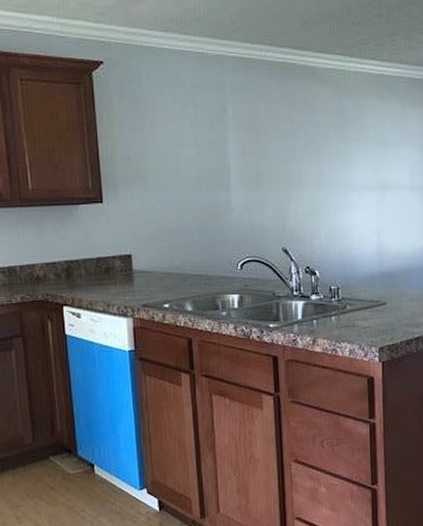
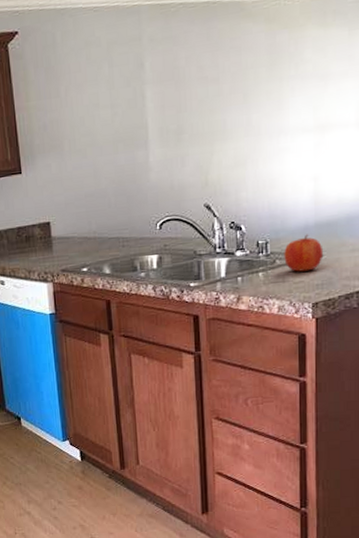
fruit: none [353,282,387,318] -> present [284,234,324,272]

